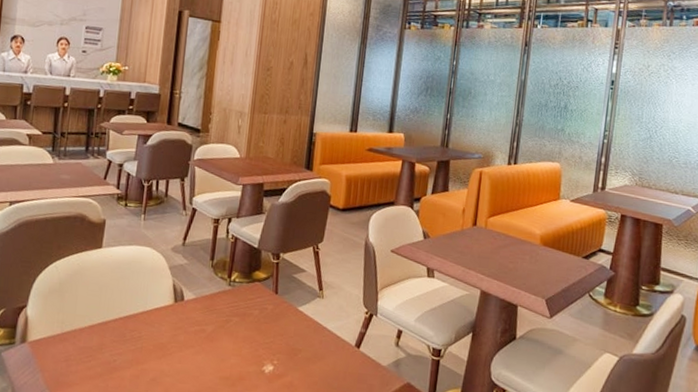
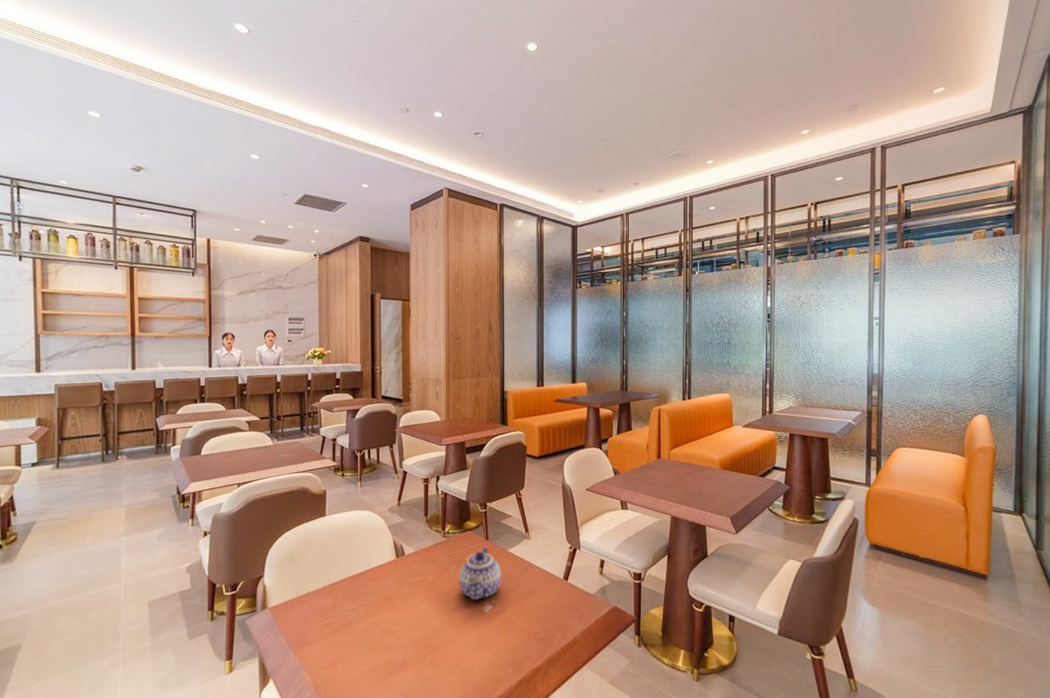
teapot: none [239,301,288,360] -> present [459,547,501,601]

